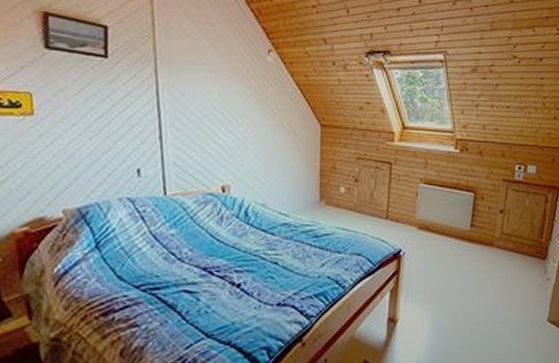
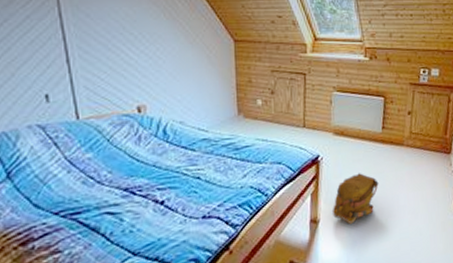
backpack: none [411,272,464,327] -> present [331,173,379,224]

